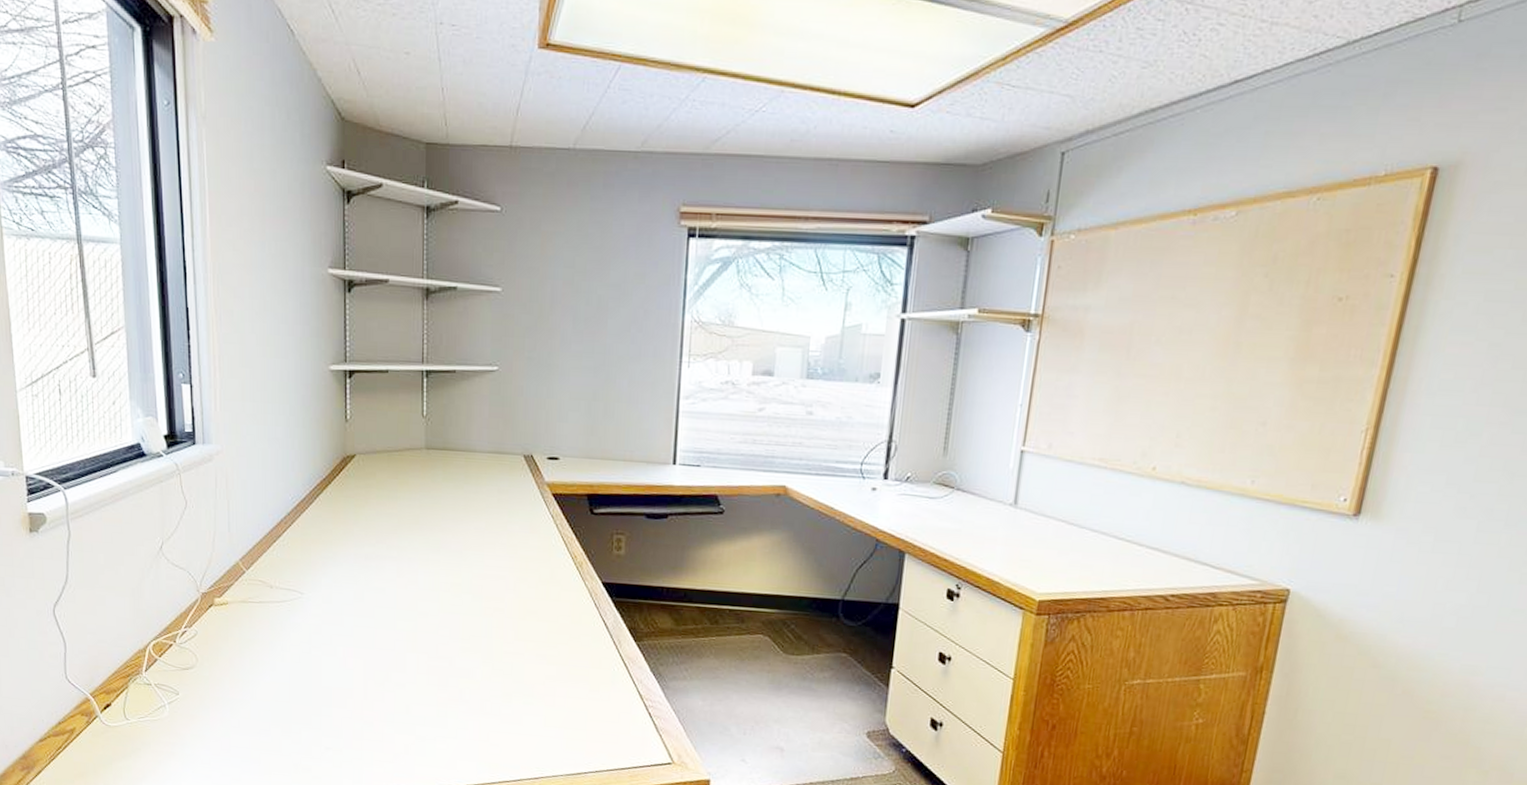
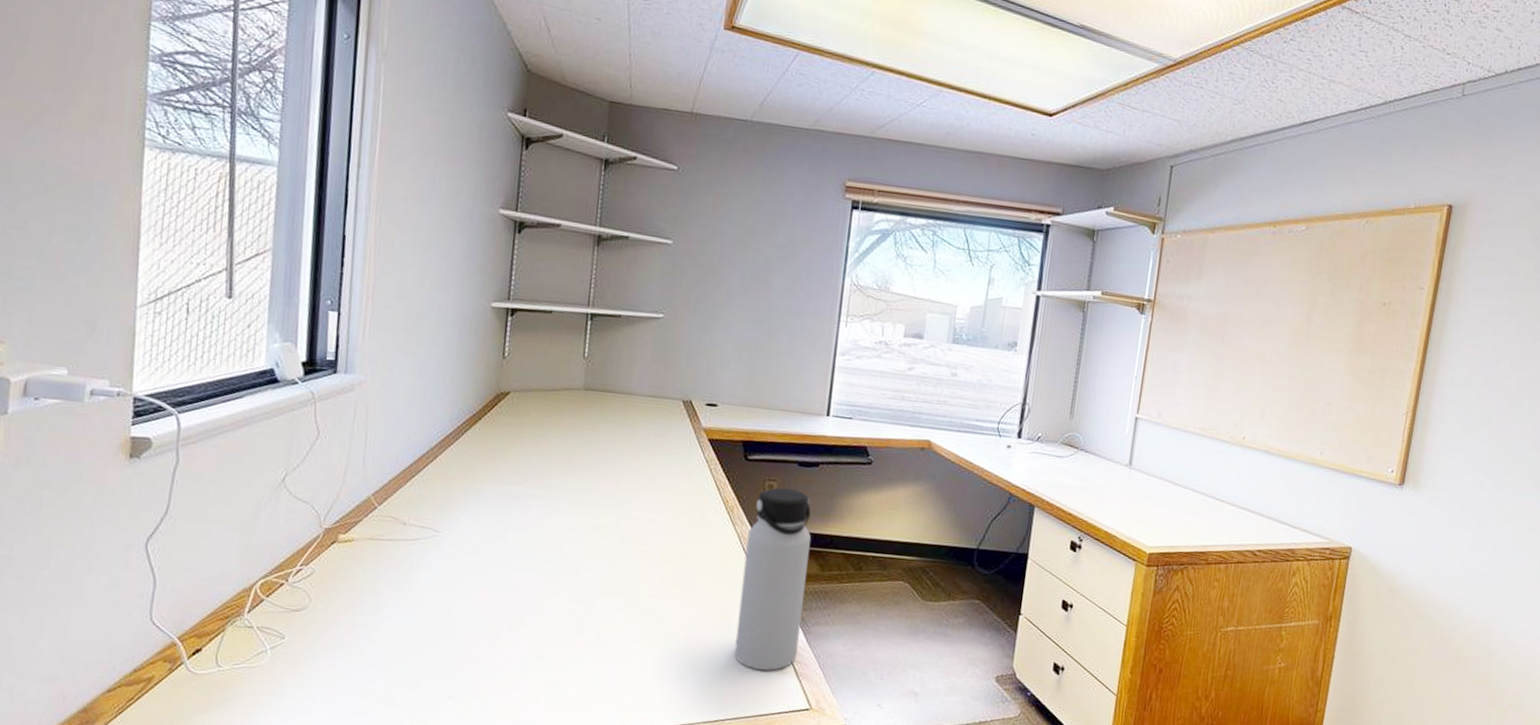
water bottle: none [592,541,663,726] -> present [734,487,811,671]

